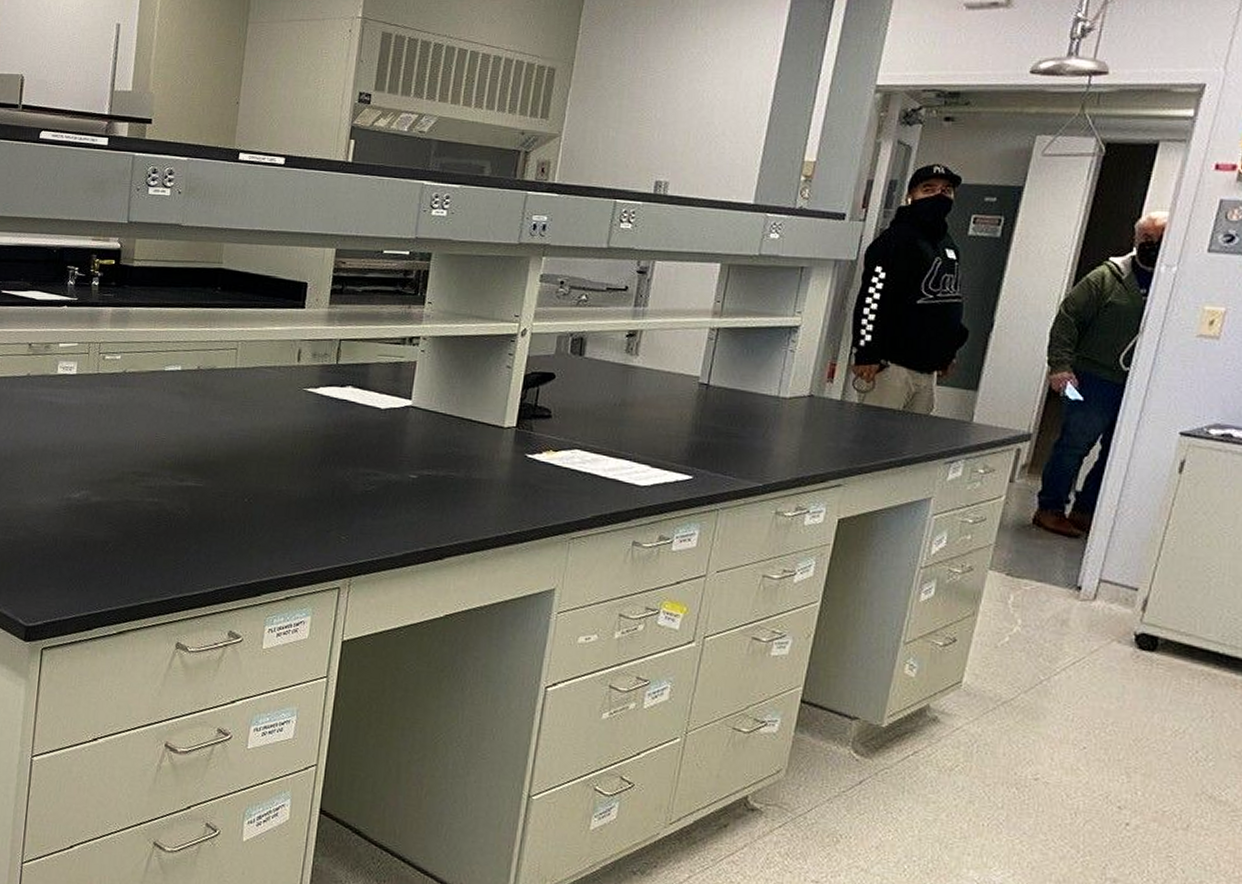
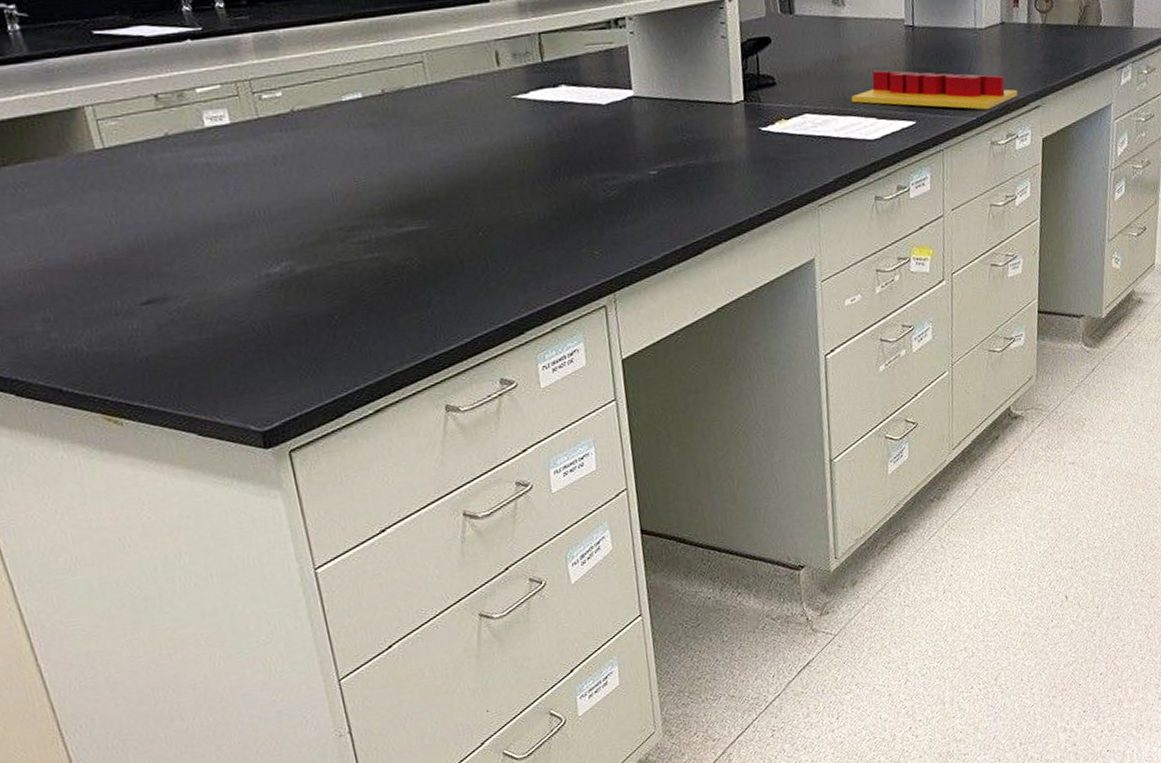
clipboard: none [626,420,817,479] -> present [851,70,1018,110]

